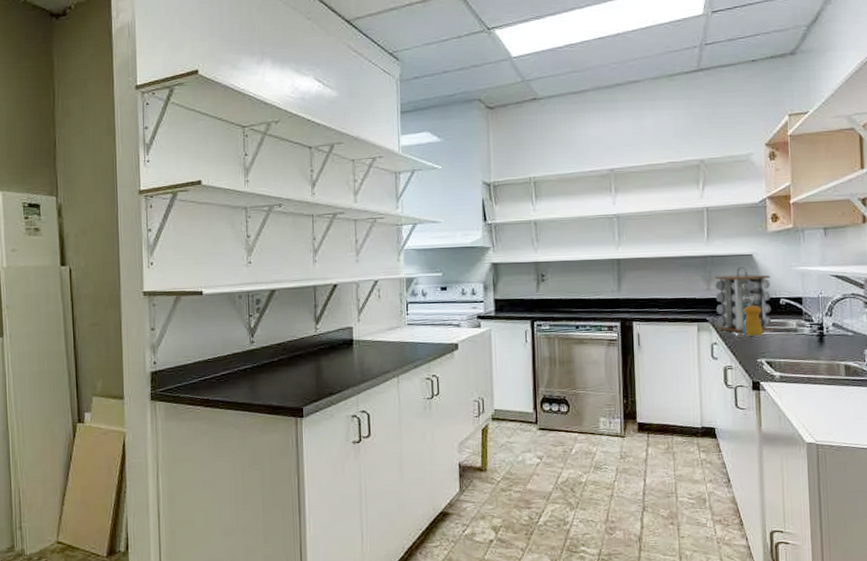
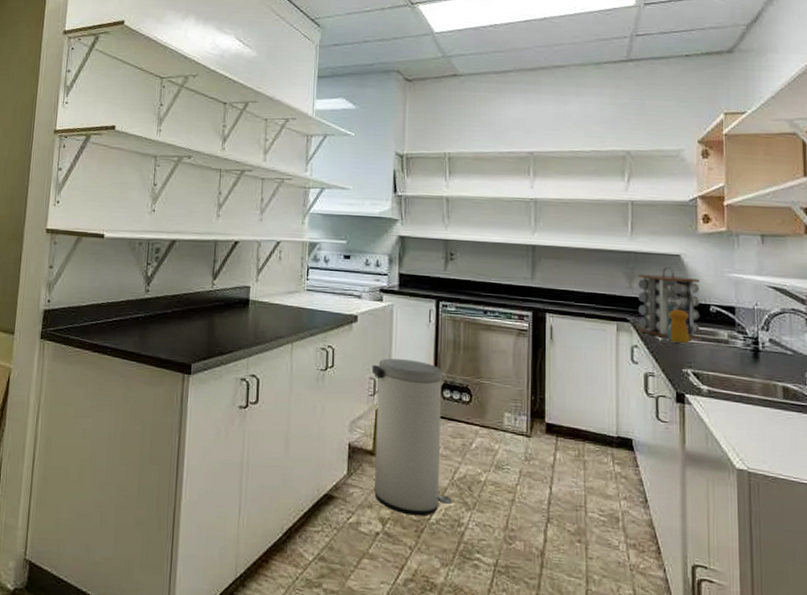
pedal bin: none [475,379,558,521] -> present [371,358,453,516]

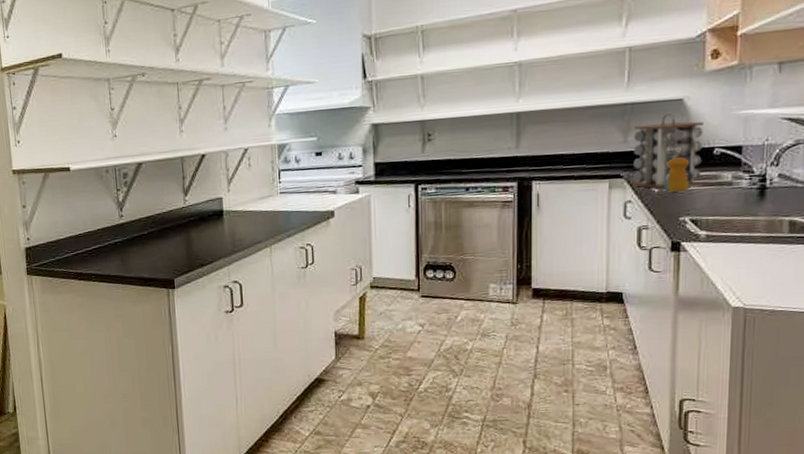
pedal bin: present [371,358,453,516] -> none [352,246,440,387]

